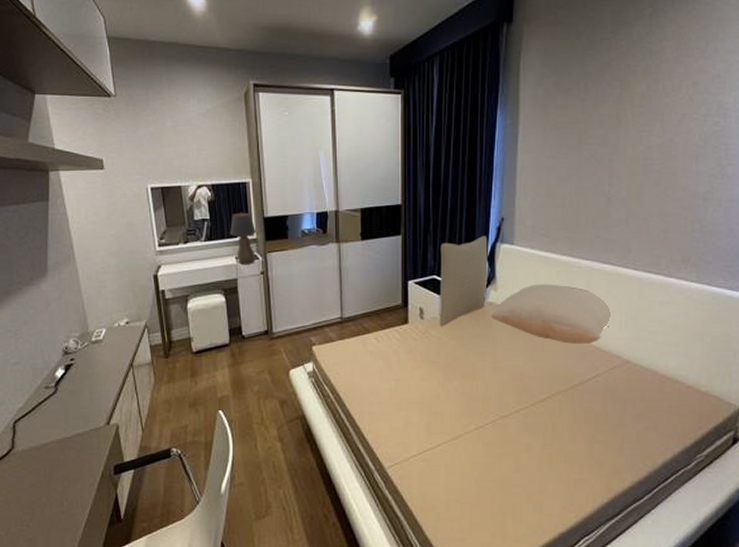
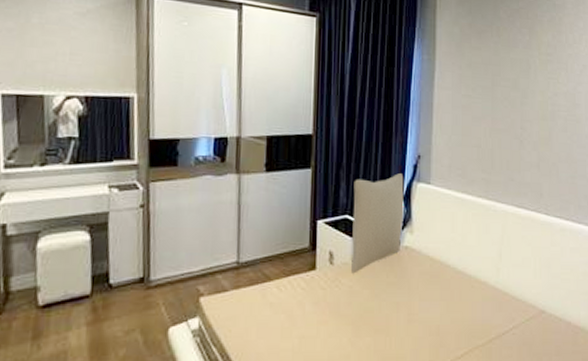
table lamp: present [230,212,257,266] -> none [104,131,139,196]
pillow: present [490,284,611,344] -> none [406,227,525,293]

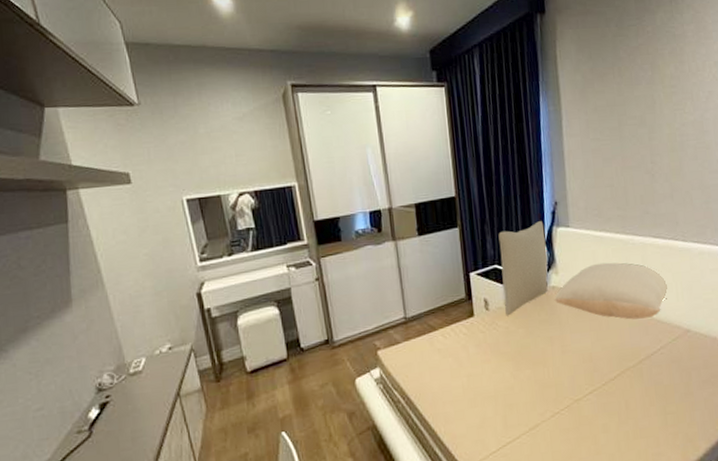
pillow: none [406,227,525,293] -> present [554,262,667,320]

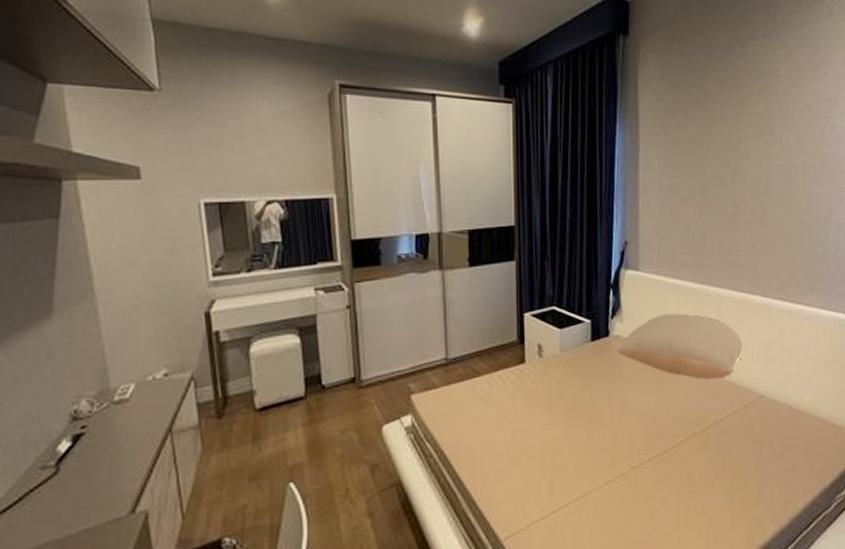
pillow: present [498,221,548,316] -> none [559,261,613,366]

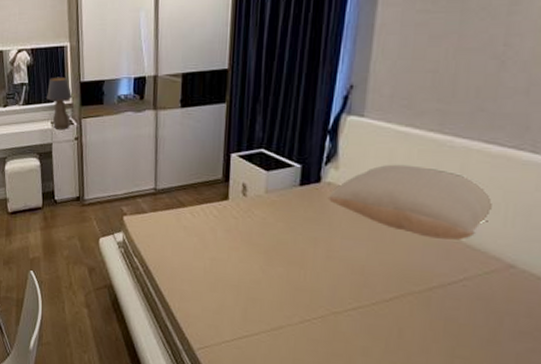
table lamp: none [308,234,342,298] -> present [47,77,73,131]

